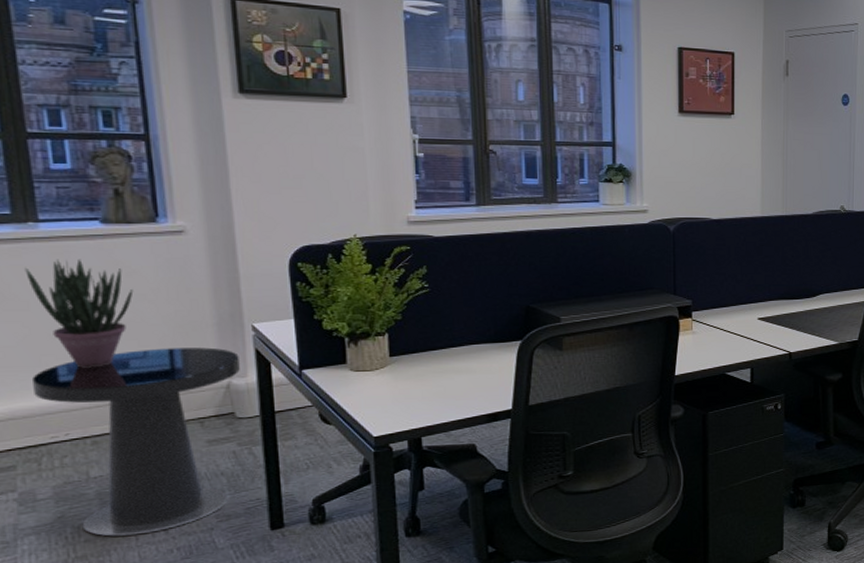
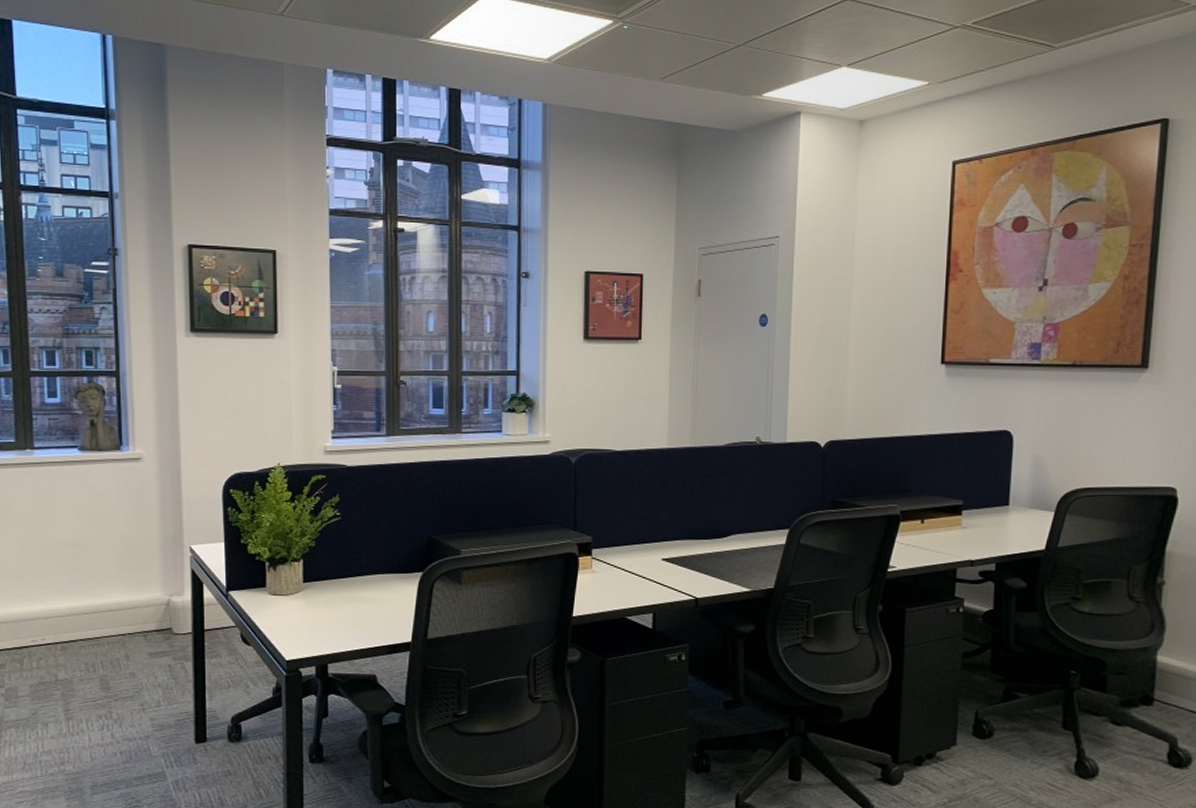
potted plant: present [25,259,134,368] -> none [22,482,100,580]
side table: present [31,347,240,537] -> none [20,565,178,736]

